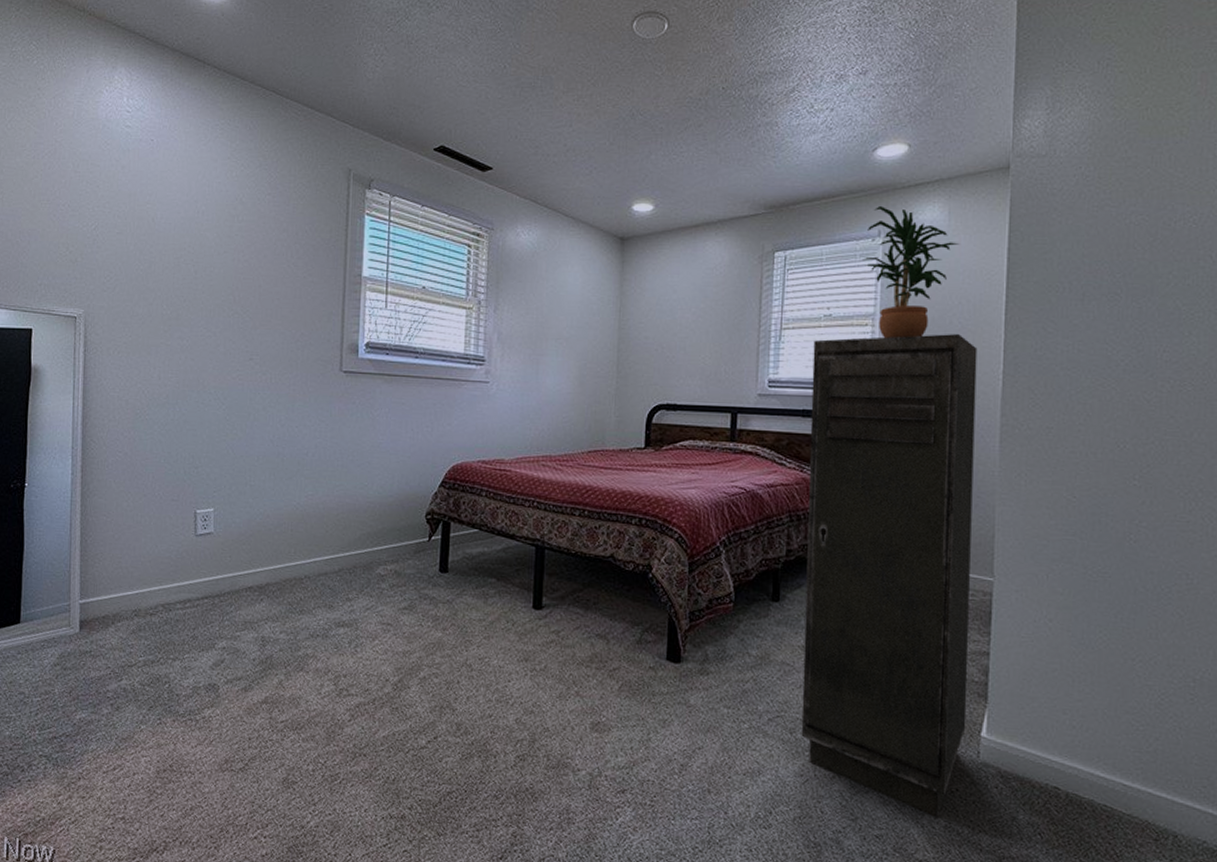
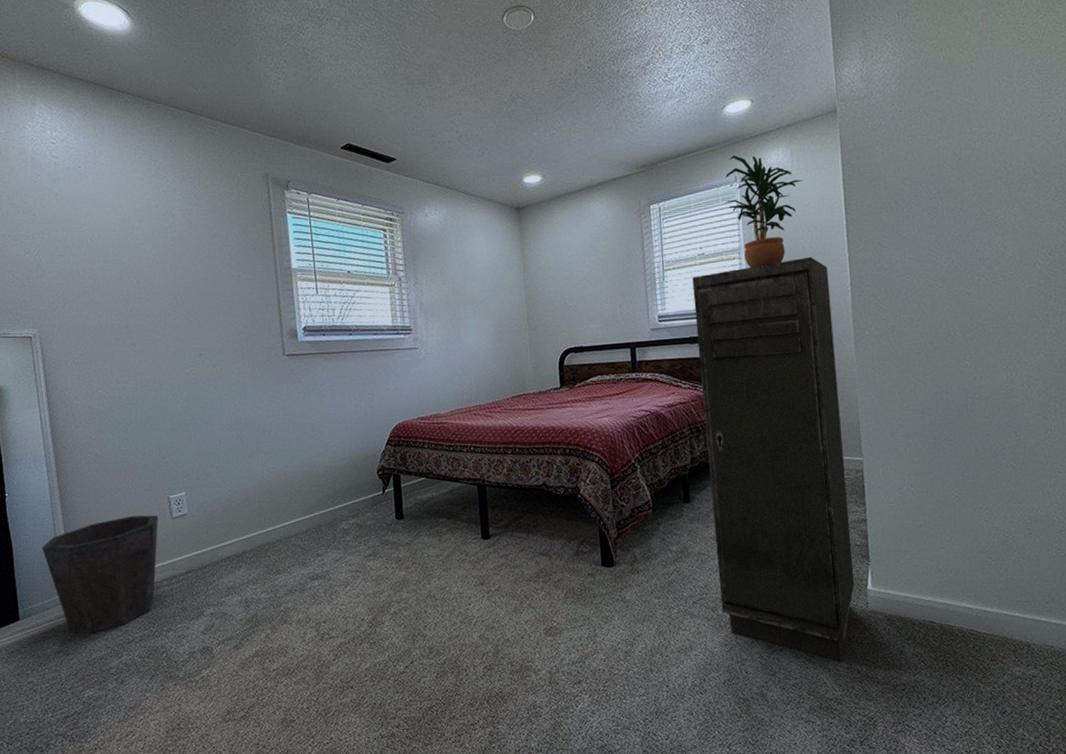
waste bin: none [54,526,182,650] -> present [42,515,159,634]

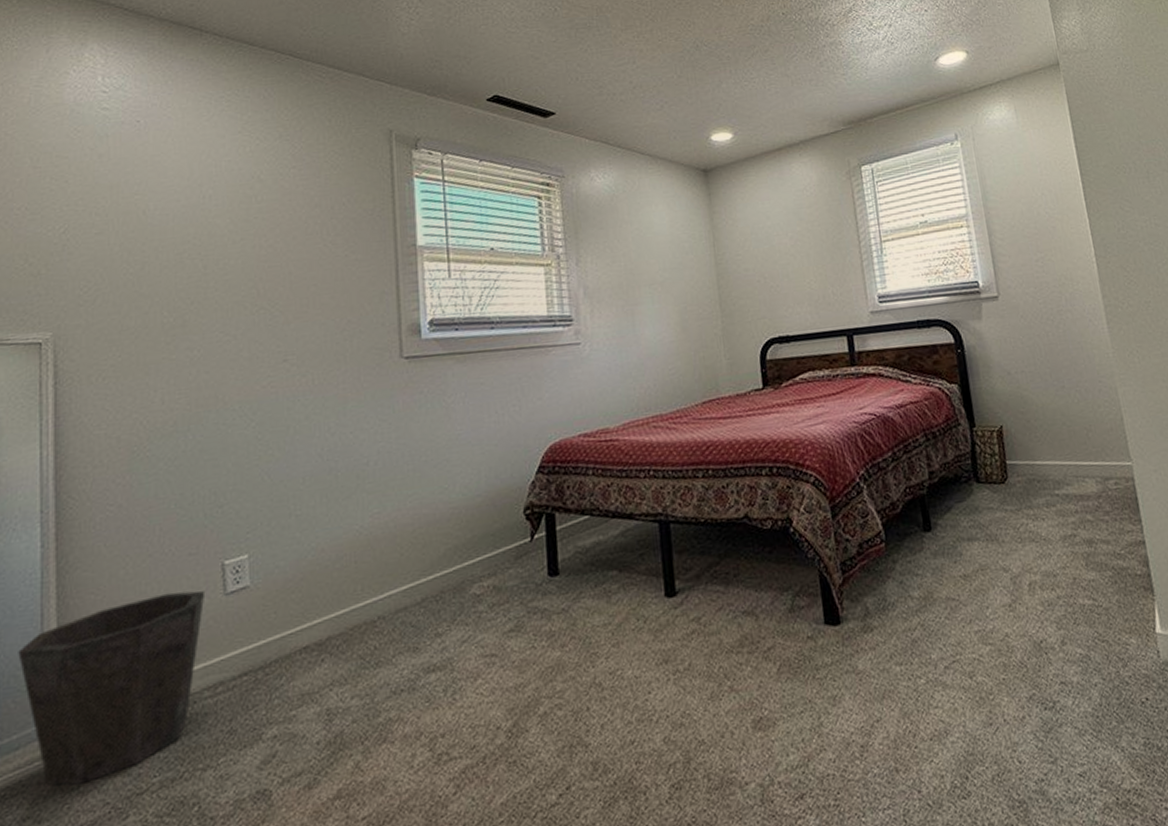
storage cabinet: present [692,256,855,663] -> none [915,223,1141,738]
potted plant: present [724,155,803,268] -> none [944,110,1031,237]

